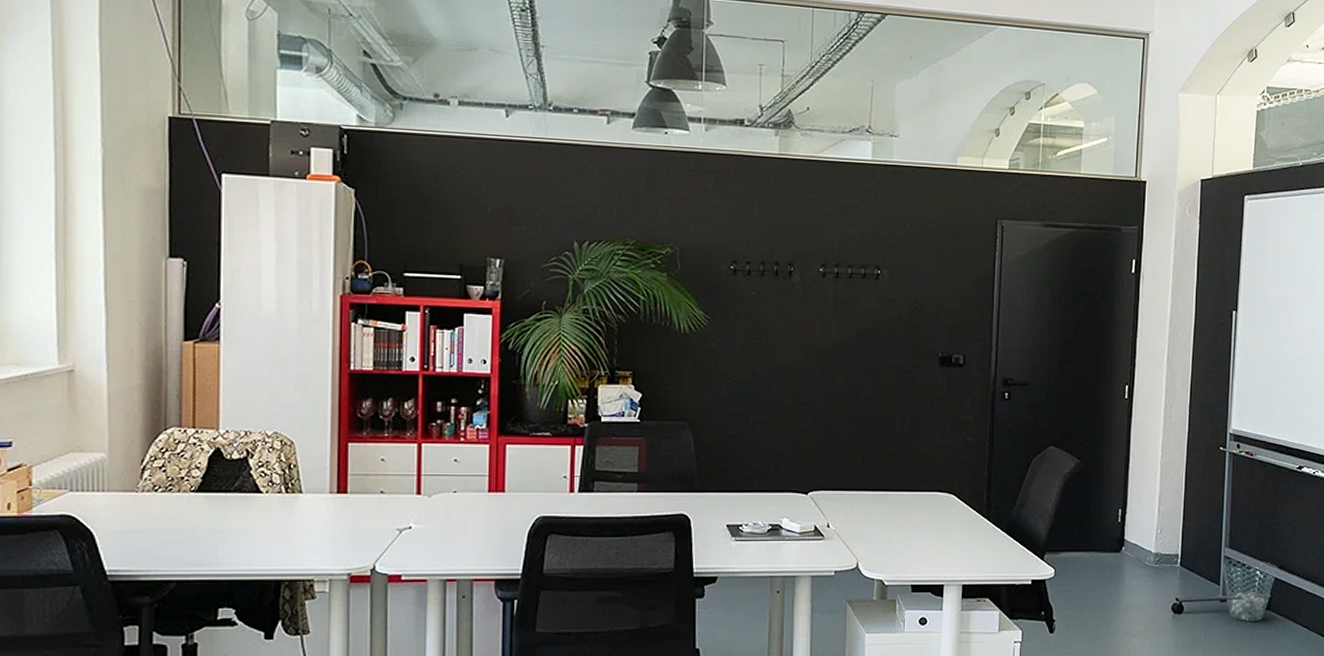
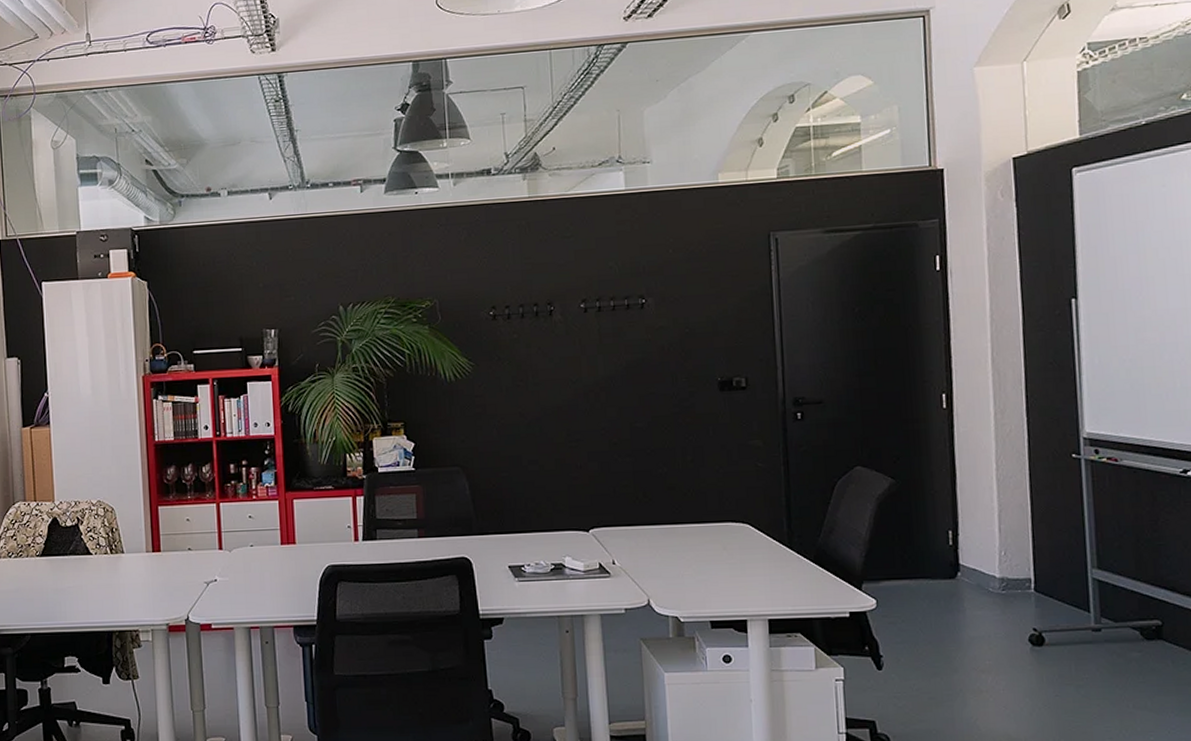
waste basket: present [1220,559,1278,621] -> none [1088,581,1168,653]

